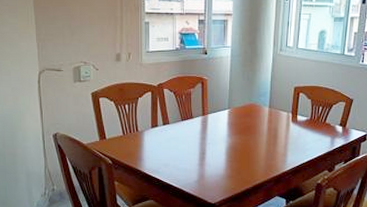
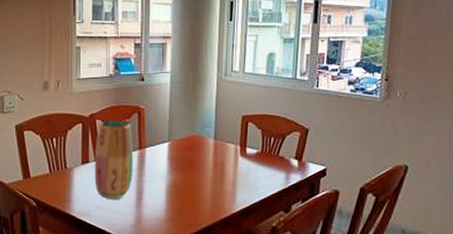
vase: none [162,89,197,160] -> present [94,120,133,201]

